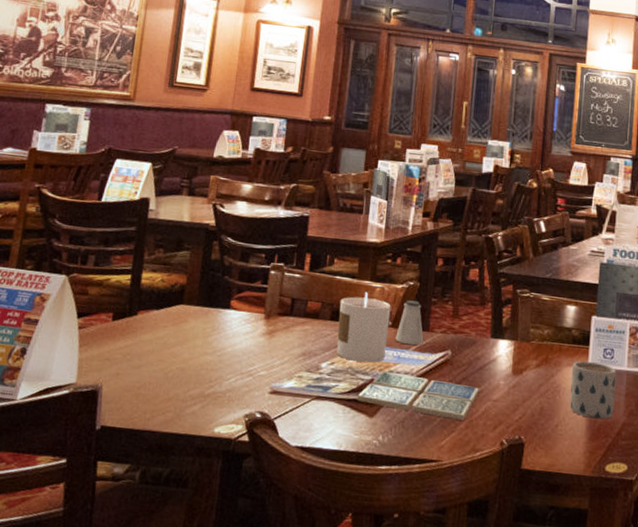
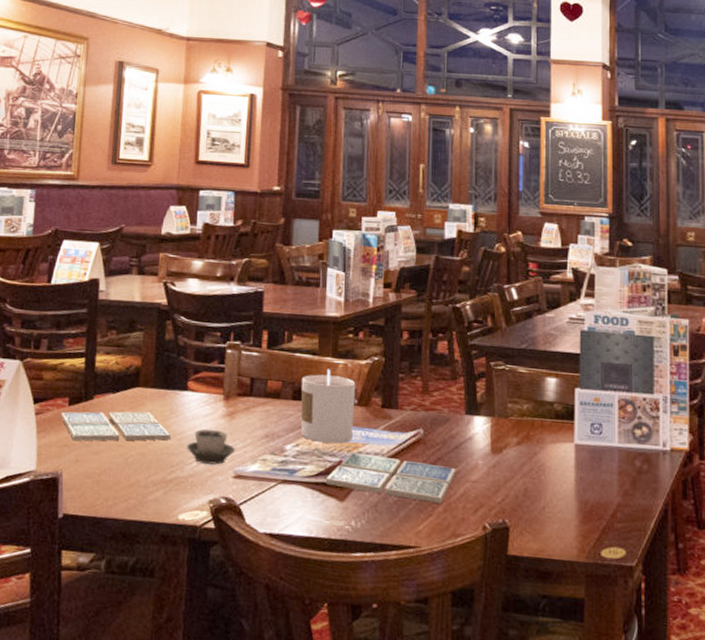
drink coaster: none [104,326,212,356] -> present [61,411,171,441]
cup: none [225,346,273,381] -> present [186,429,235,465]
saltshaker: present [395,300,424,345] -> none [362,376,393,424]
mug: present [570,361,617,420] -> none [557,437,607,500]

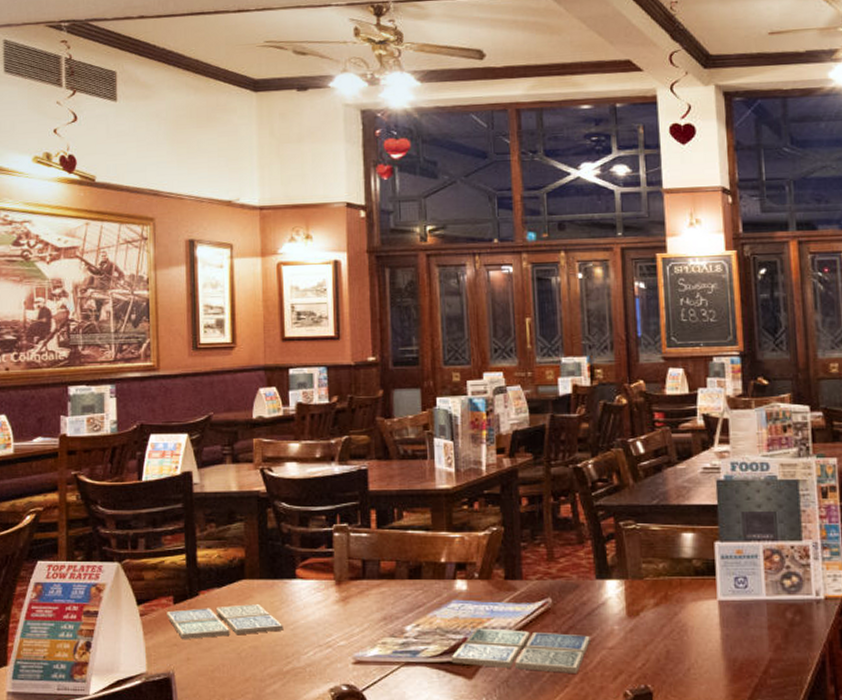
cup: present [186,429,235,465] -> none [300,616,352,652]
candle: present [300,368,356,444] -> none [416,543,476,620]

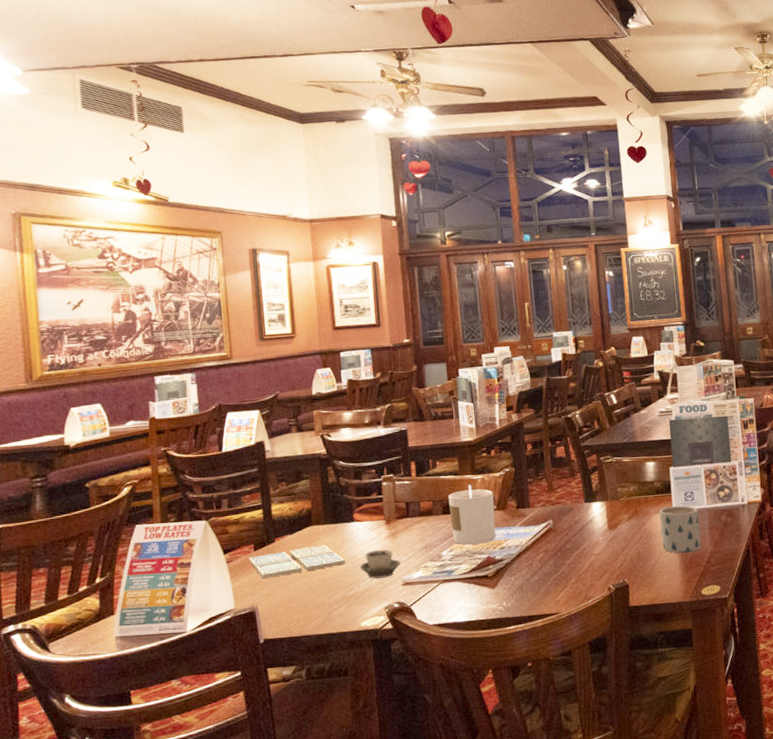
cup: none [300,616,352,652] -> present [359,549,401,579]
candle: none [416,543,476,620] -> present [448,484,496,545]
drink coaster: present [451,628,590,673] -> none [478,546,582,578]
mug: none [699,594,757,658] -> present [659,506,702,553]

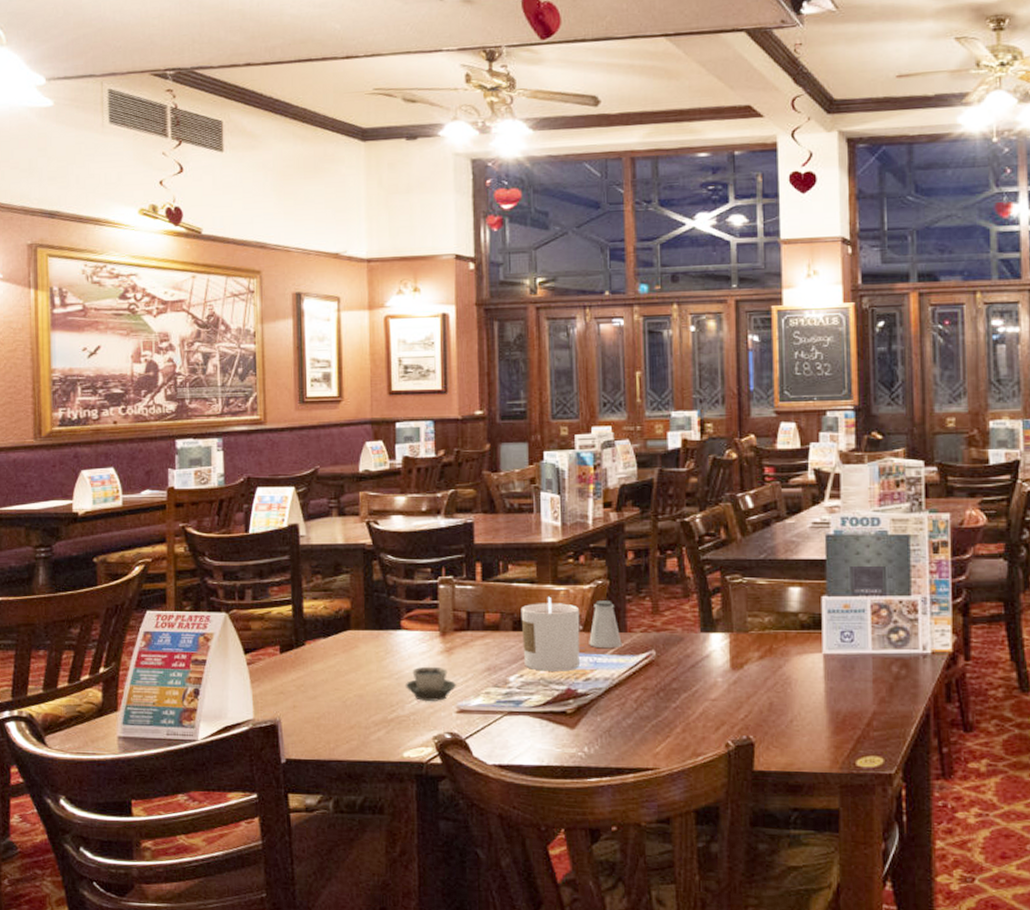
drink coaster: present [249,545,346,578] -> none [273,654,388,687]
saltshaker: none [502,484,527,522] -> present [589,601,622,648]
mug: present [659,506,702,553] -> none [804,648,861,710]

